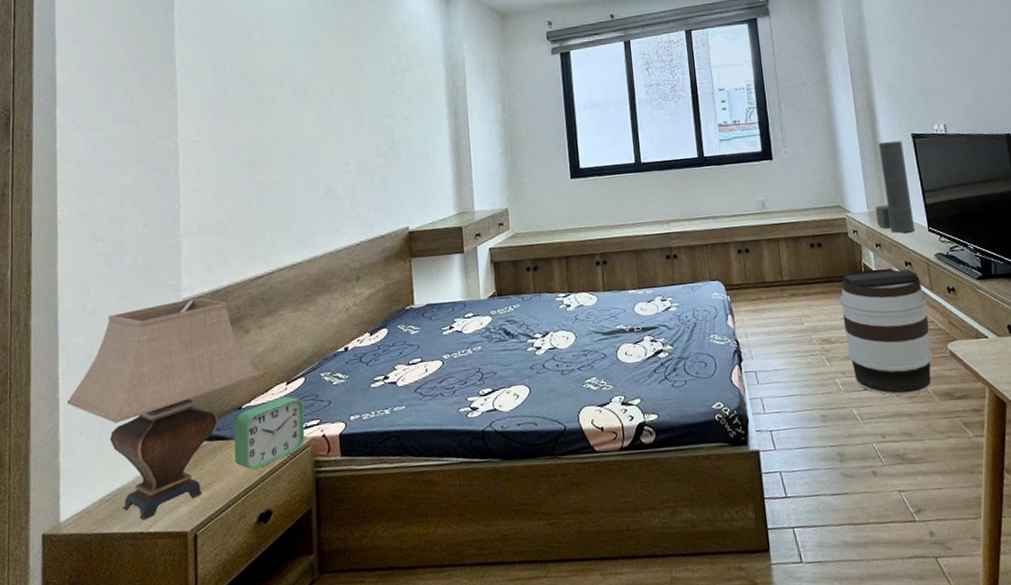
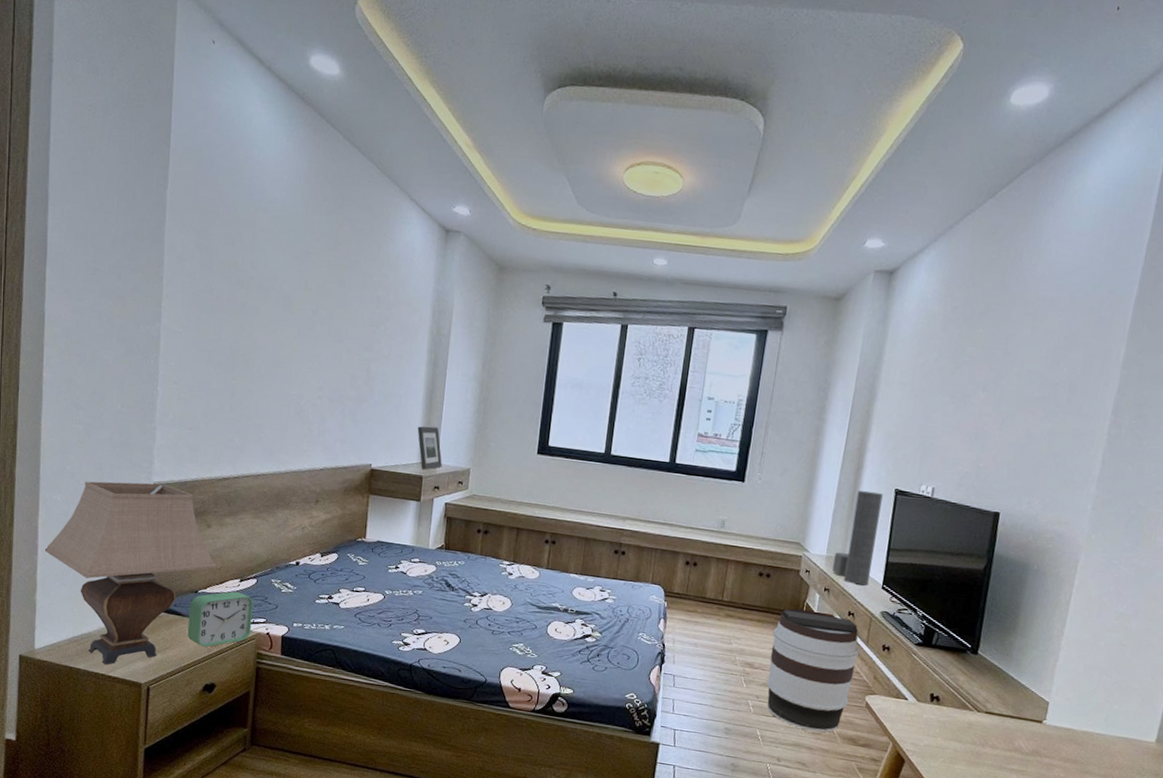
picture frame: none [449,175,479,221] -> present [417,426,442,470]

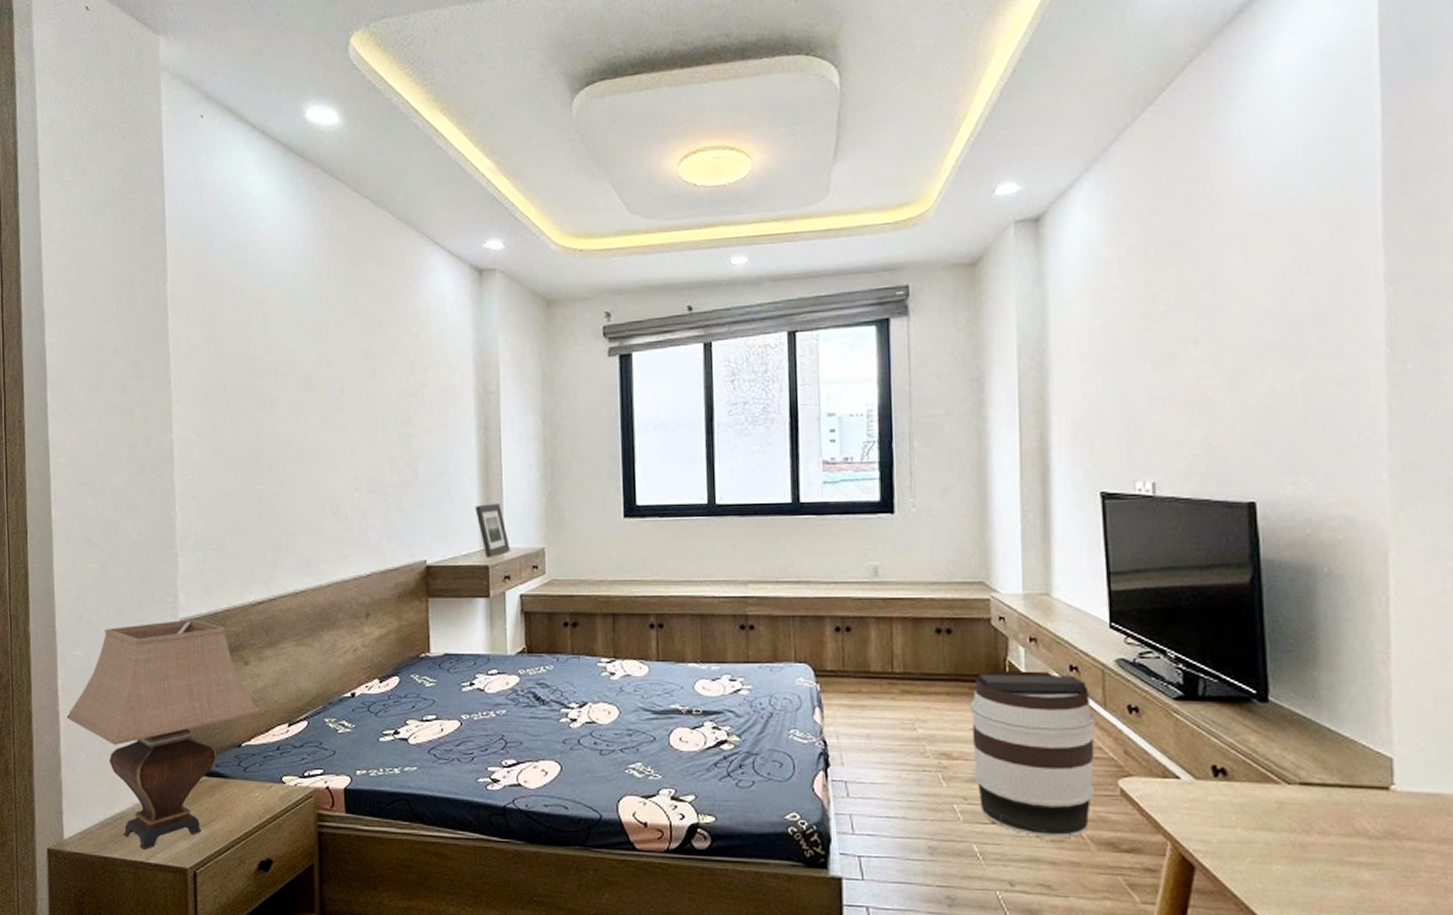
alarm clock: present [187,591,254,648] -> none [233,739,308,814]
speaker: present [832,490,883,586] -> none [1033,500,1091,627]

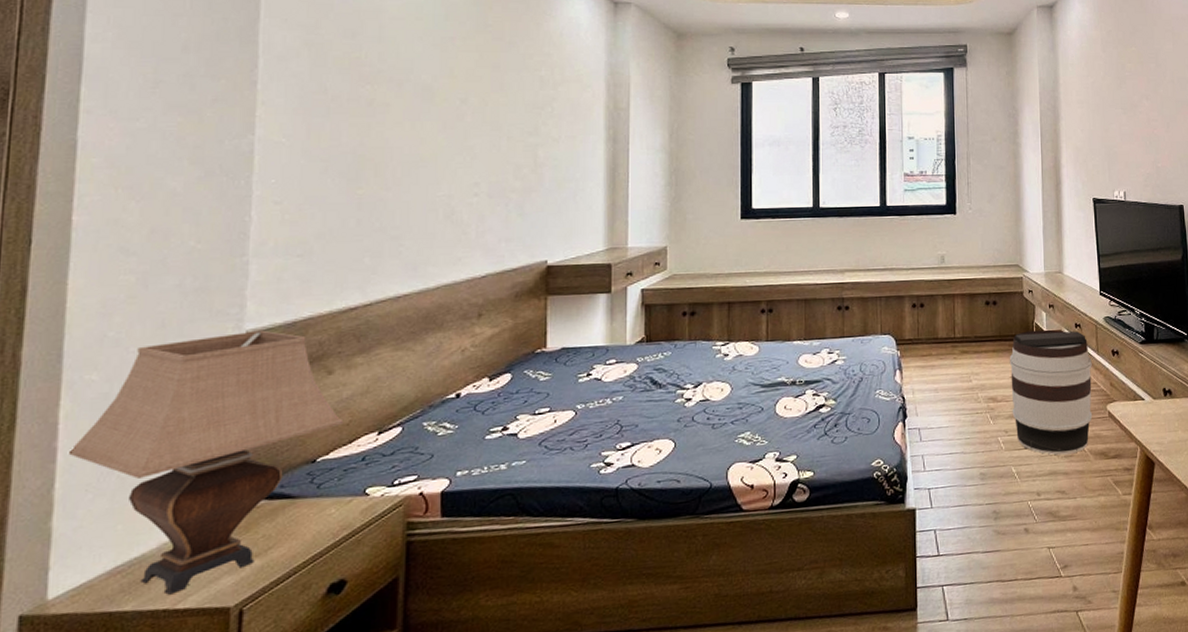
picture frame: present [475,503,510,558] -> none [600,207,633,257]

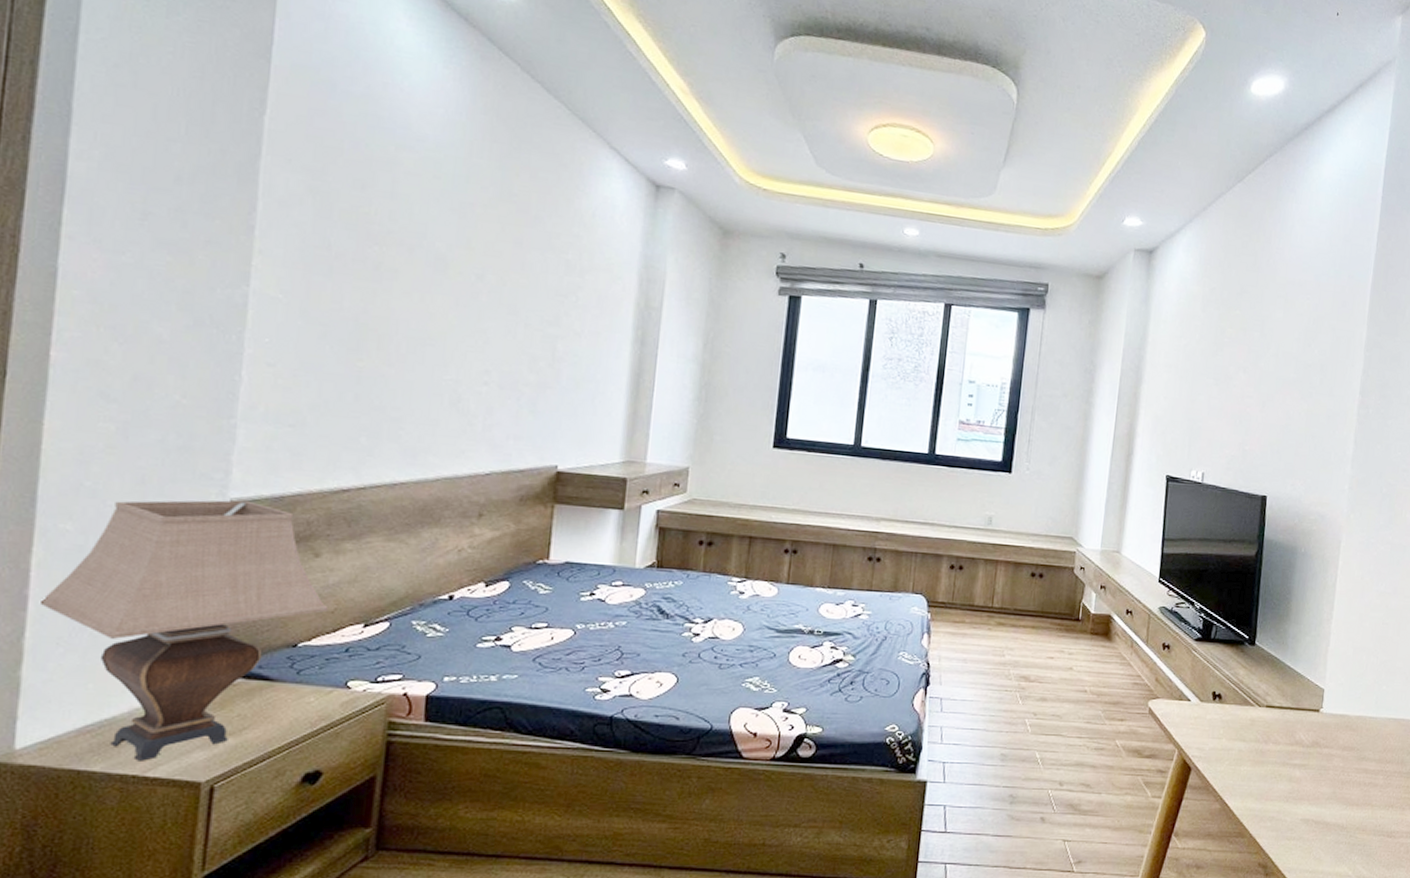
barrel: present [1009,329,1093,455] -> none [1044,610,1139,747]

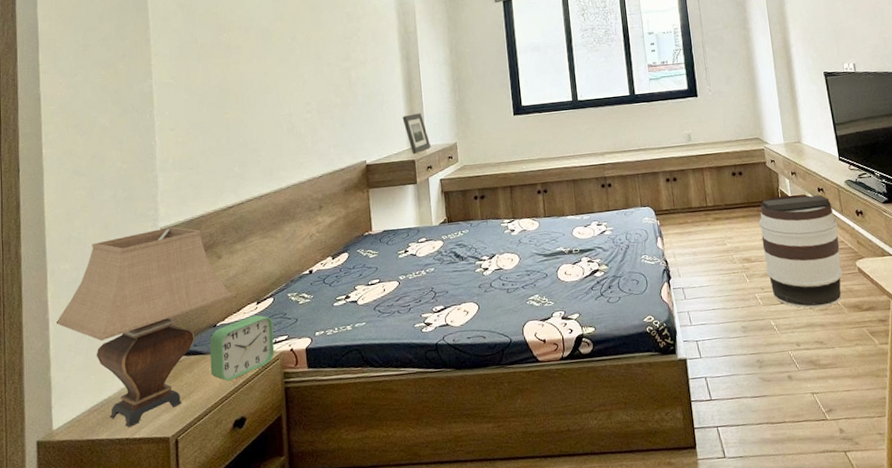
alarm clock: none [278,640,385,722] -> present [209,315,275,381]
picture frame: none [619,417,653,471] -> present [402,113,431,155]
barrel: none [1044,610,1139,747] -> present [758,194,843,309]

